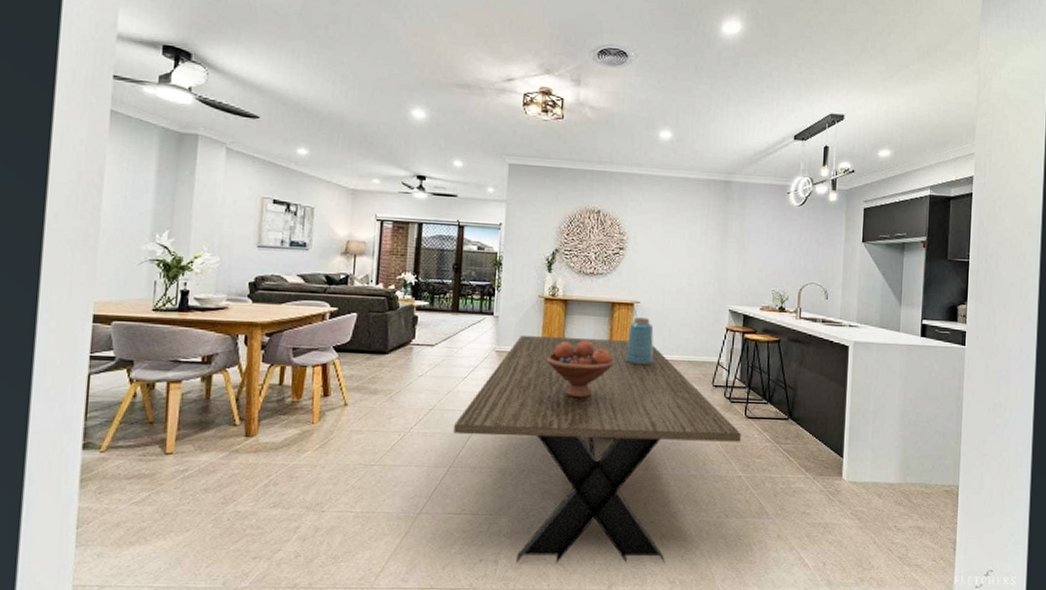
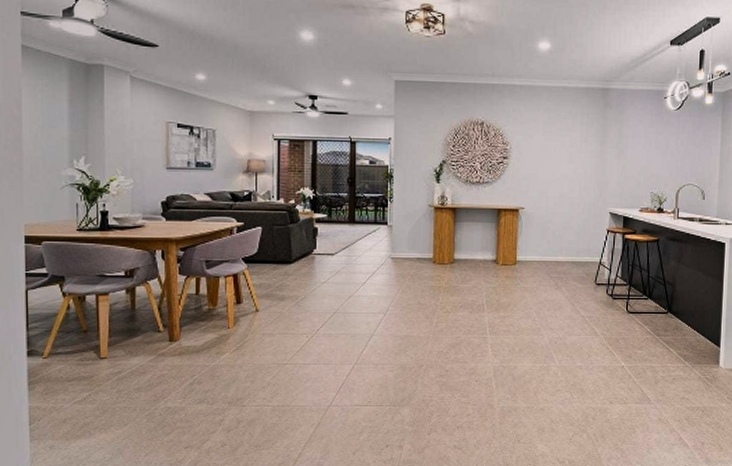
dining table: present [452,336,741,564] -> none [355,243,623,447]
fruit bowl: present [546,340,616,399] -> none [438,245,503,299]
vase: present [625,317,654,366] -> none [512,222,539,267]

